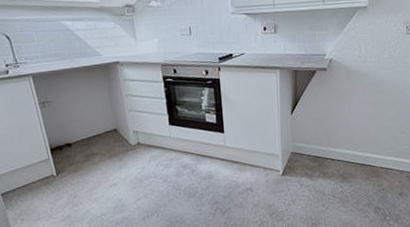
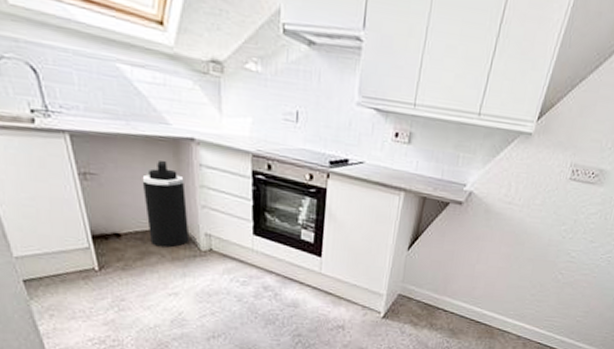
trash can: none [84,81,122,148] -> present [142,160,190,248]

